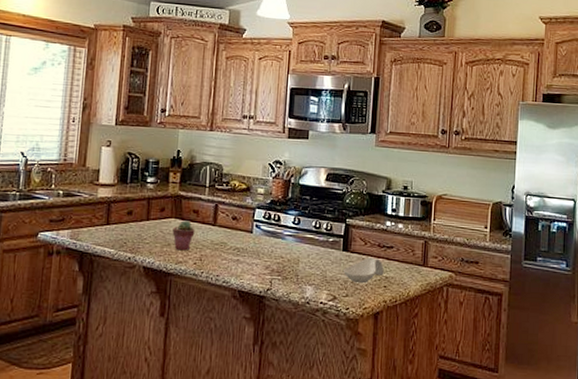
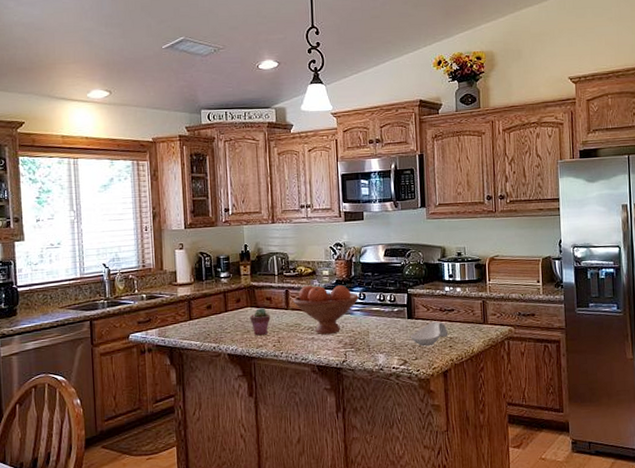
fruit bowl: none [222,201,294,259] -> present [293,285,360,335]

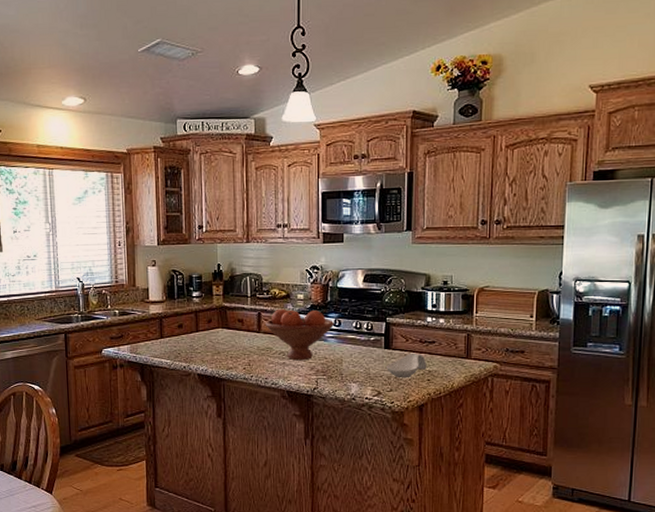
potted succulent: present [250,308,271,336] -> none [221,330,242,358]

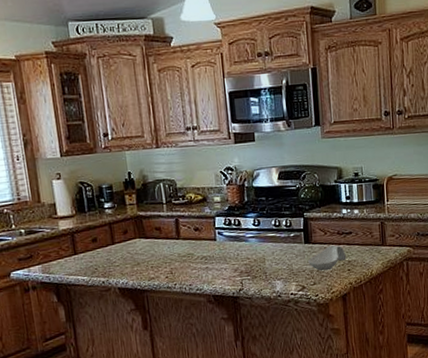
fruit bowl: present [266,308,335,361] -> none [184,211,254,264]

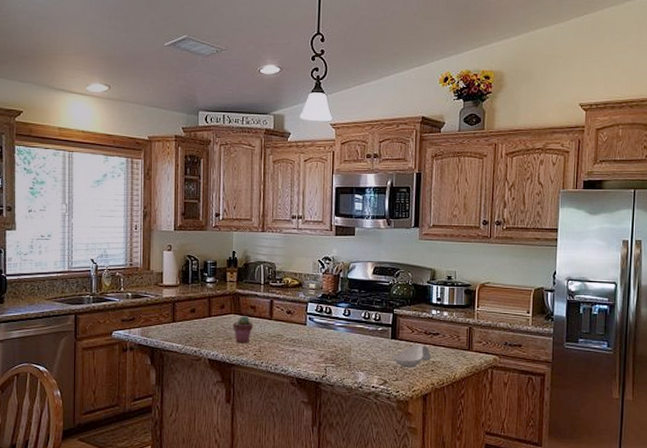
potted succulent: none [139,238,161,268] -> present [233,316,253,344]

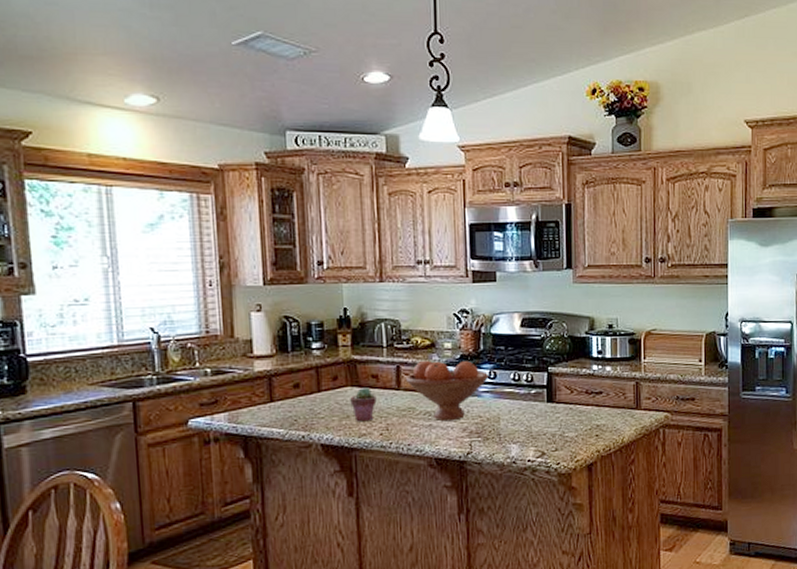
fruit bowl: none [277,297,345,349] -> present [406,360,490,421]
spoon rest: present [393,343,431,368] -> none [550,405,595,435]

